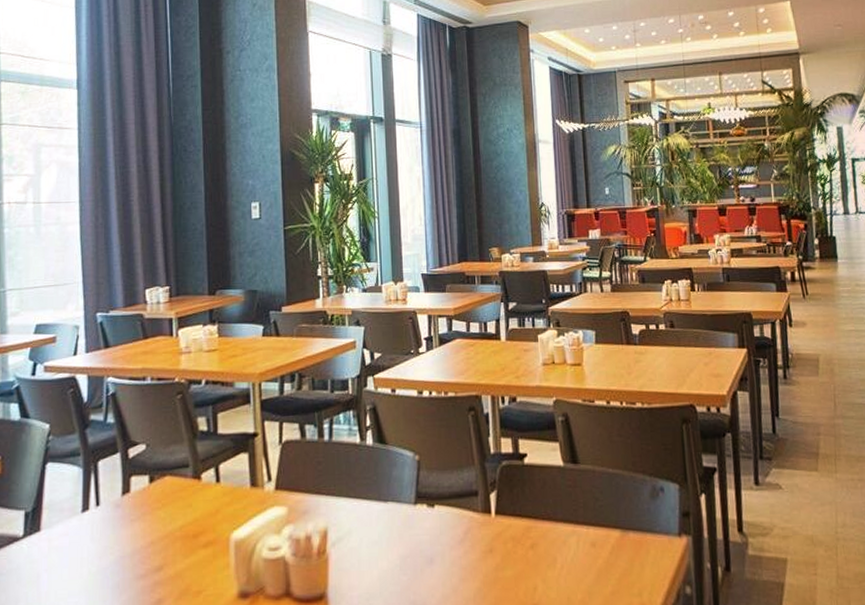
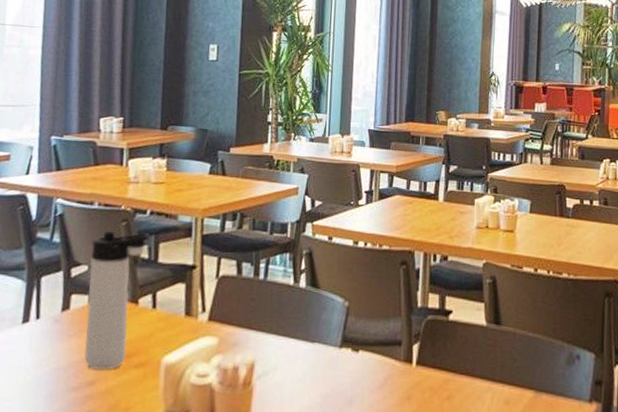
thermos bottle: none [148,404,206,555] -> present [83,232,149,371]

